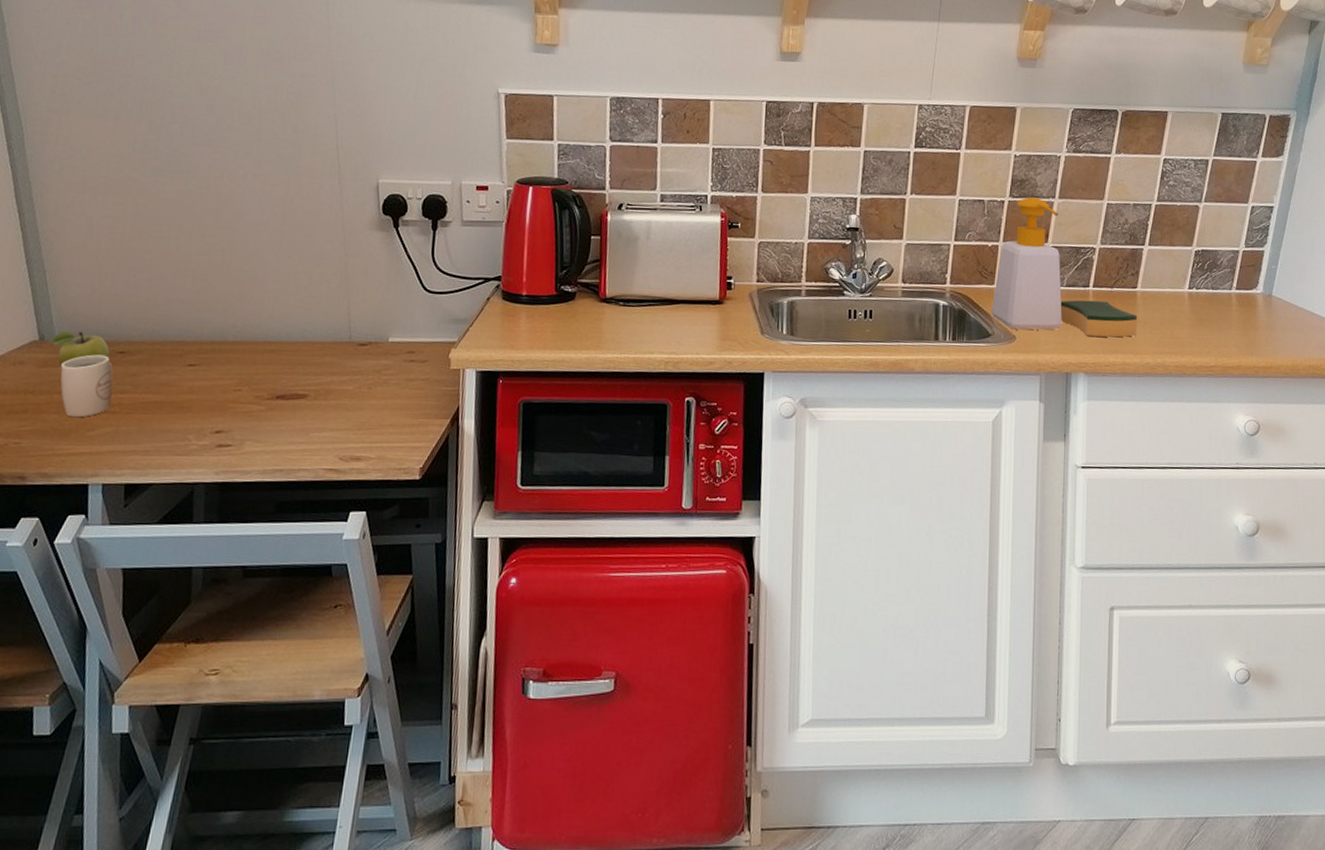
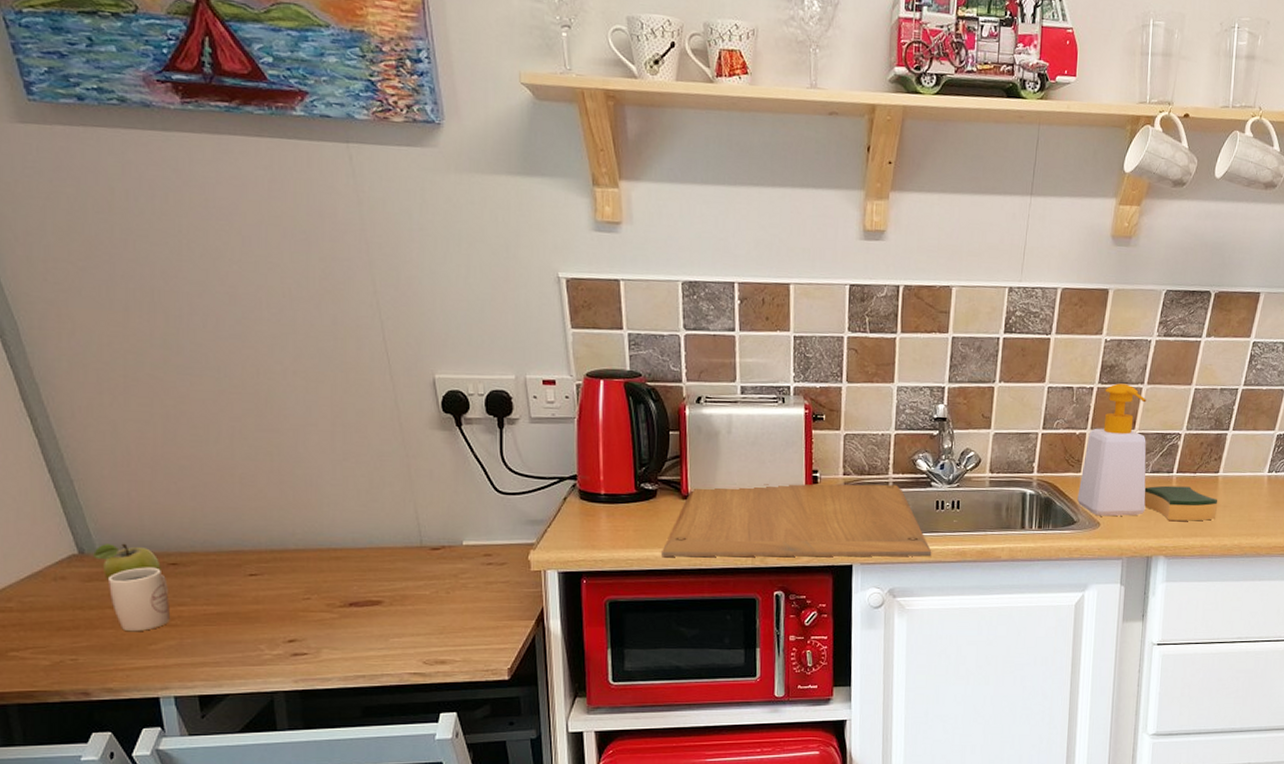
chopping board: none [577,289,844,367] -> present [662,483,932,557]

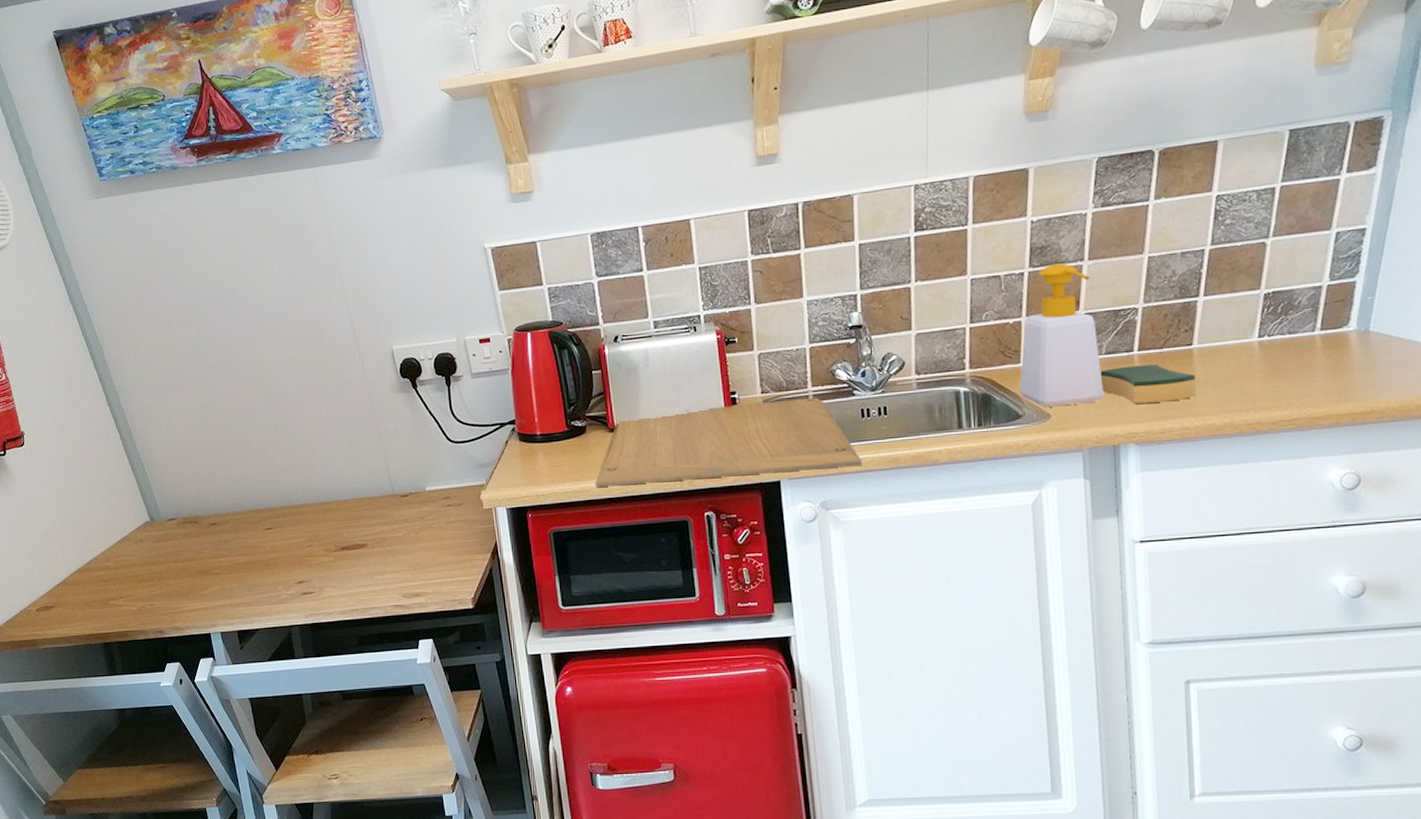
fruit: present [93,543,161,581] -> none [160,510,206,541]
mug: present [109,567,170,632] -> none [171,527,214,581]

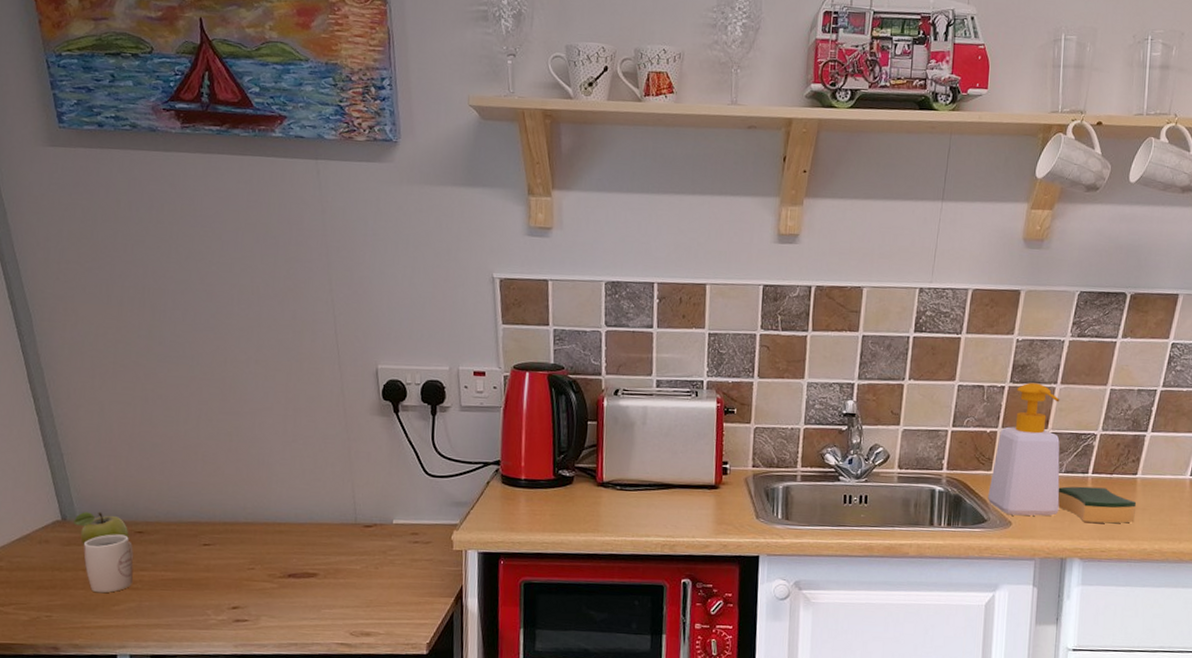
fruit: none [160,510,206,541] -> present [73,511,129,545]
mug: none [171,527,214,581] -> present [83,534,134,593]
chopping board: present [595,397,863,487] -> none [575,474,839,550]

